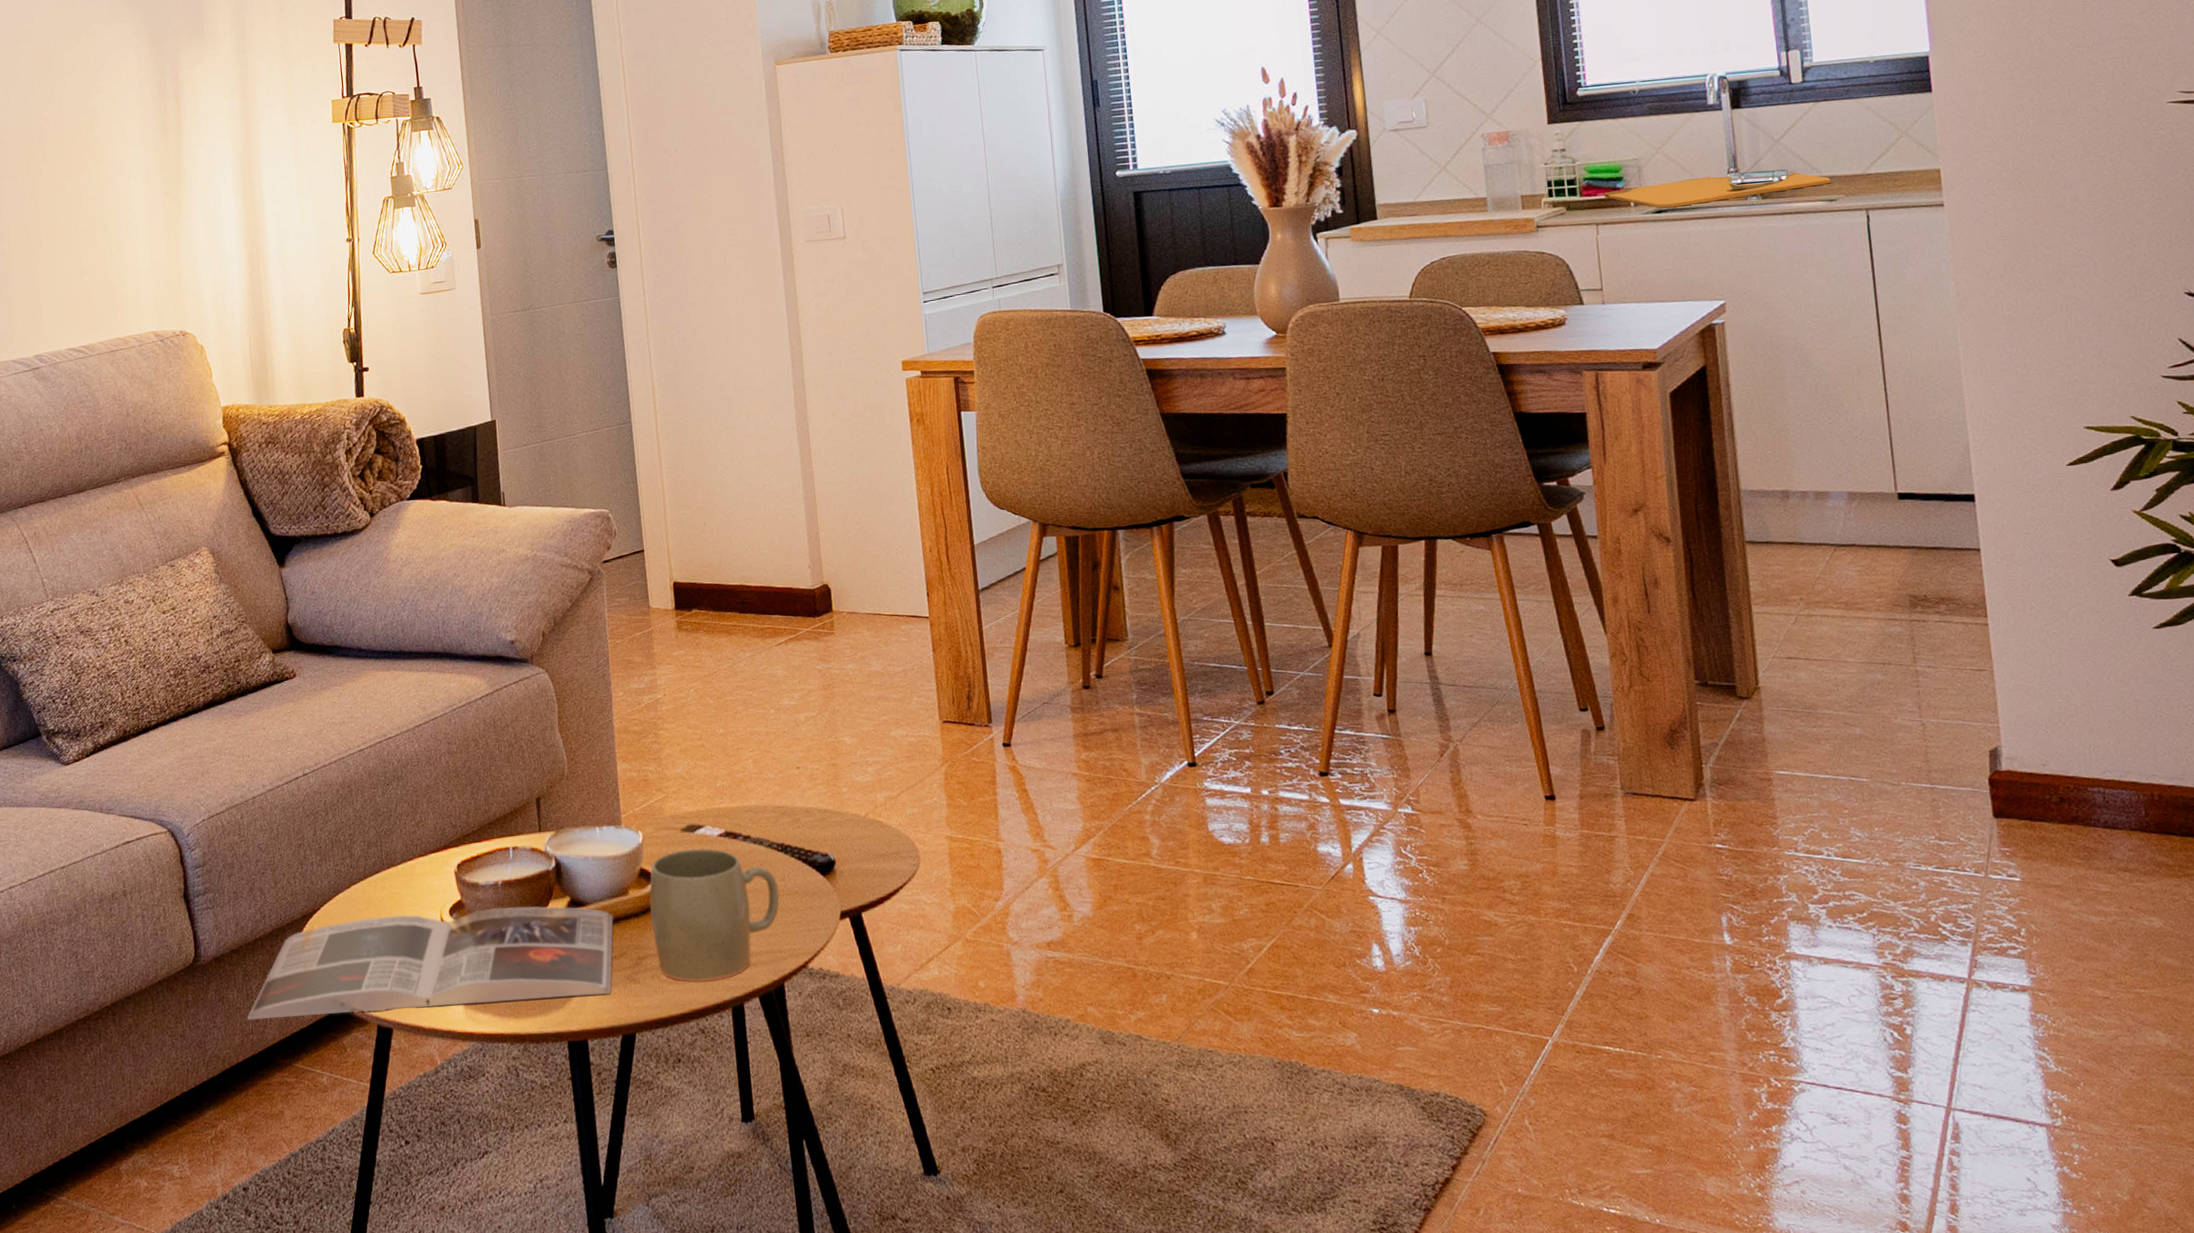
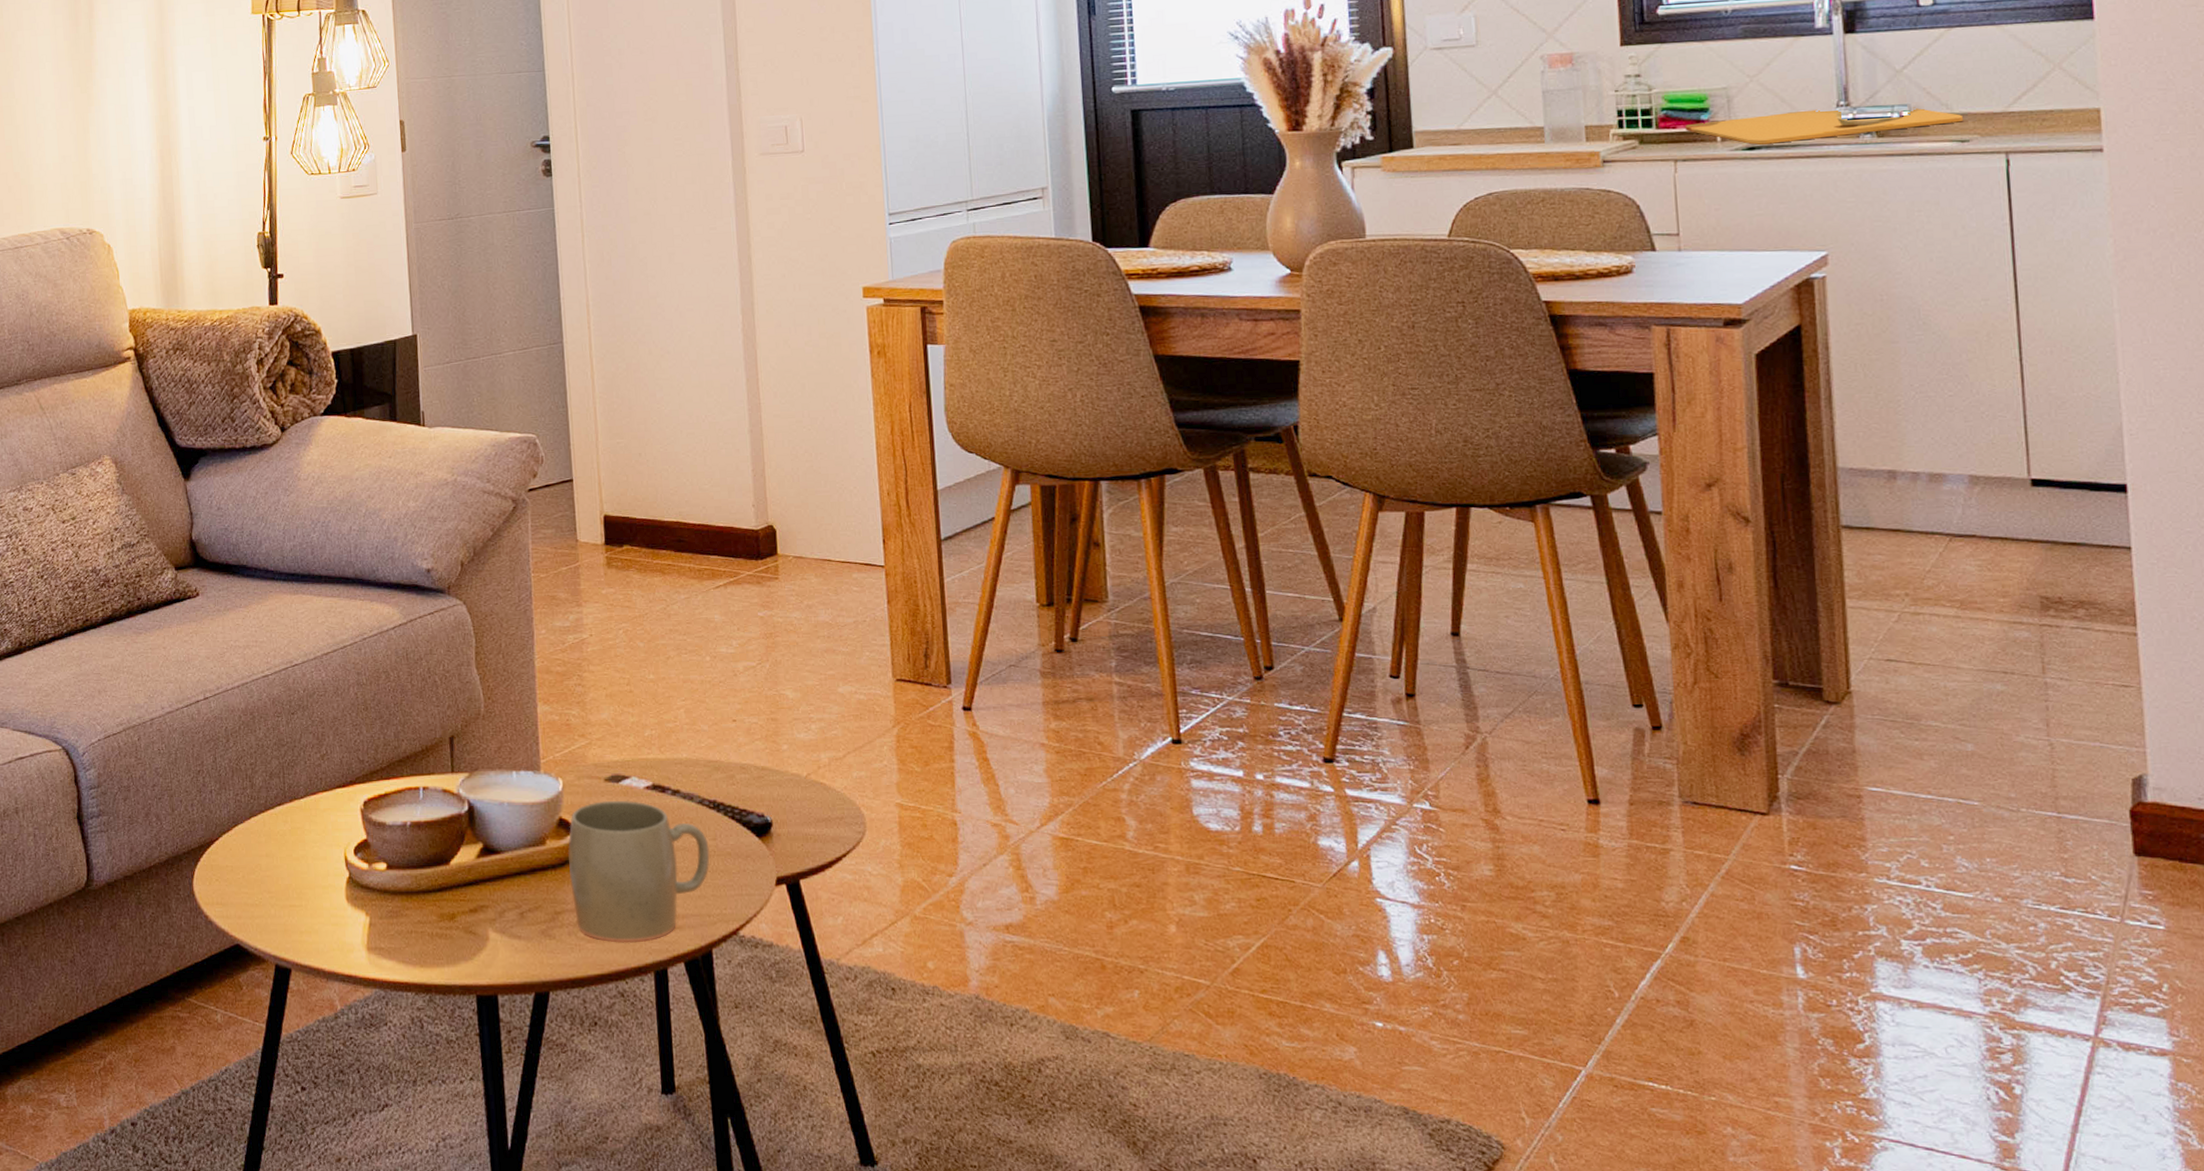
magazine: present [247,905,613,1021] -> none [140,849,529,951]

